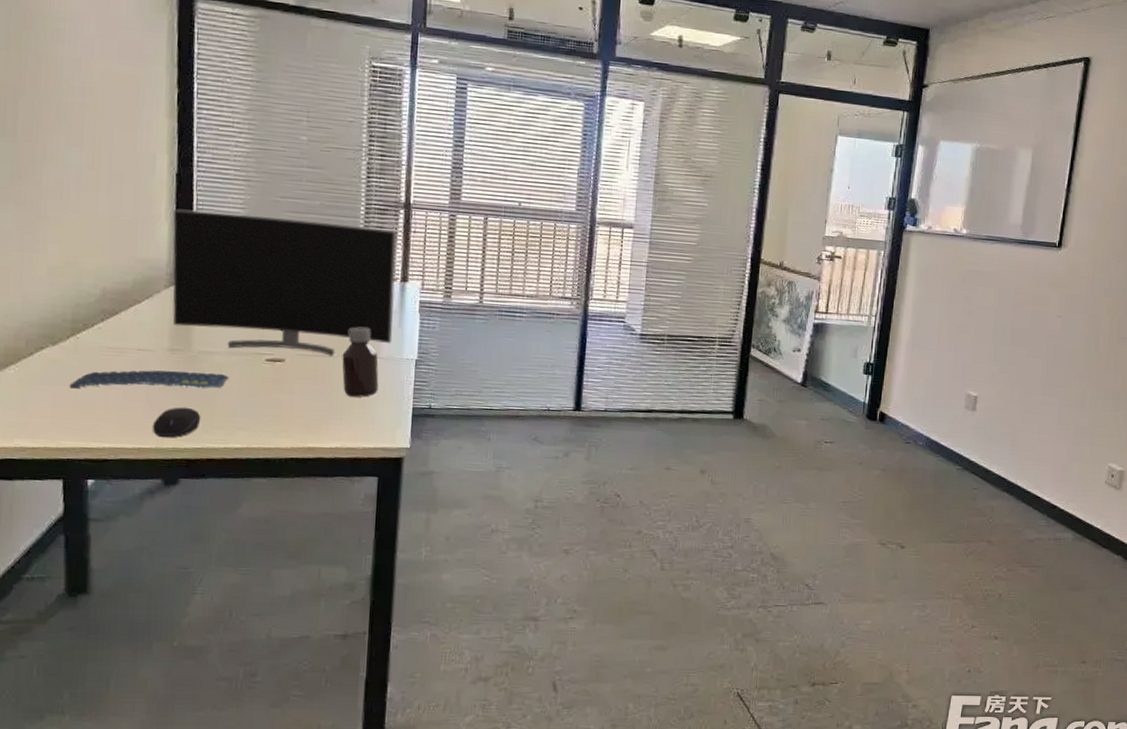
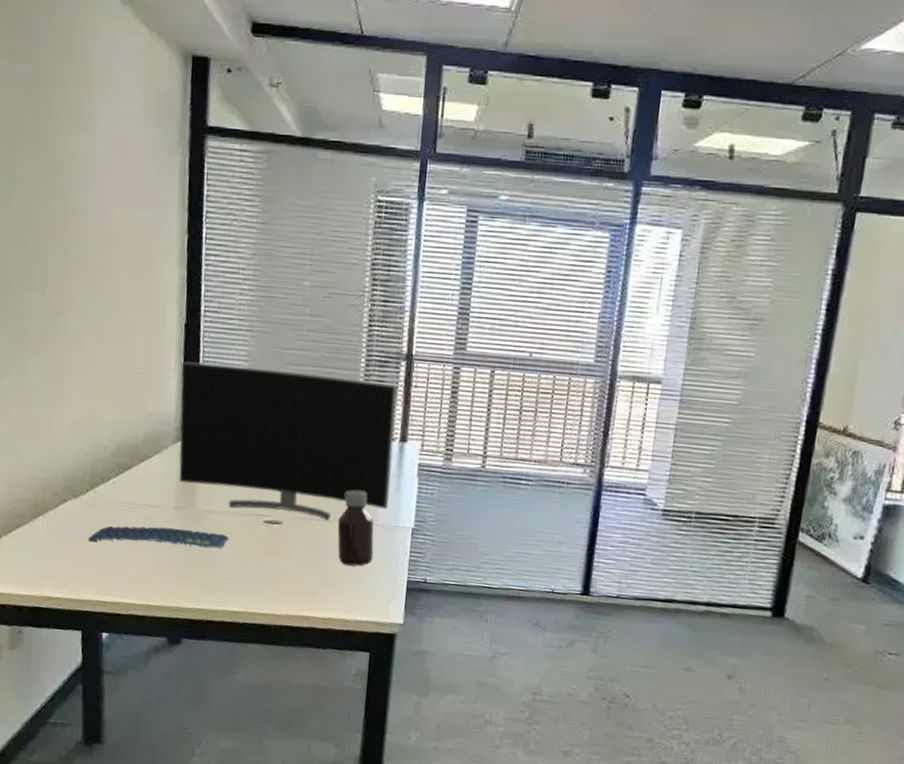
computer mouse: present [152,407,201,438] -> none [158,565,203,597]

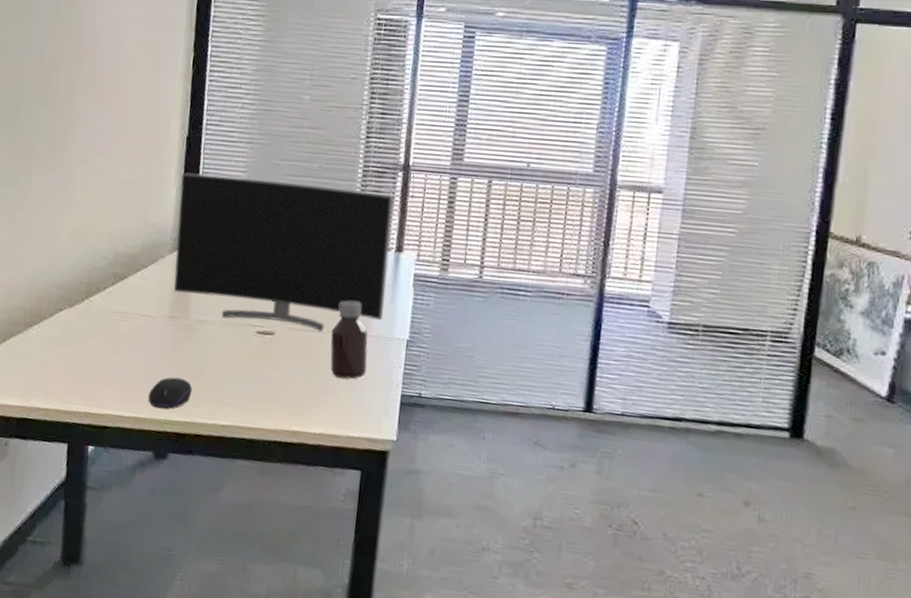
keyboard: present [88,526,229,549] -> none [80,336,221,360]
computer mouse: none [158,565,203,597] -> present [147,377,193,409]

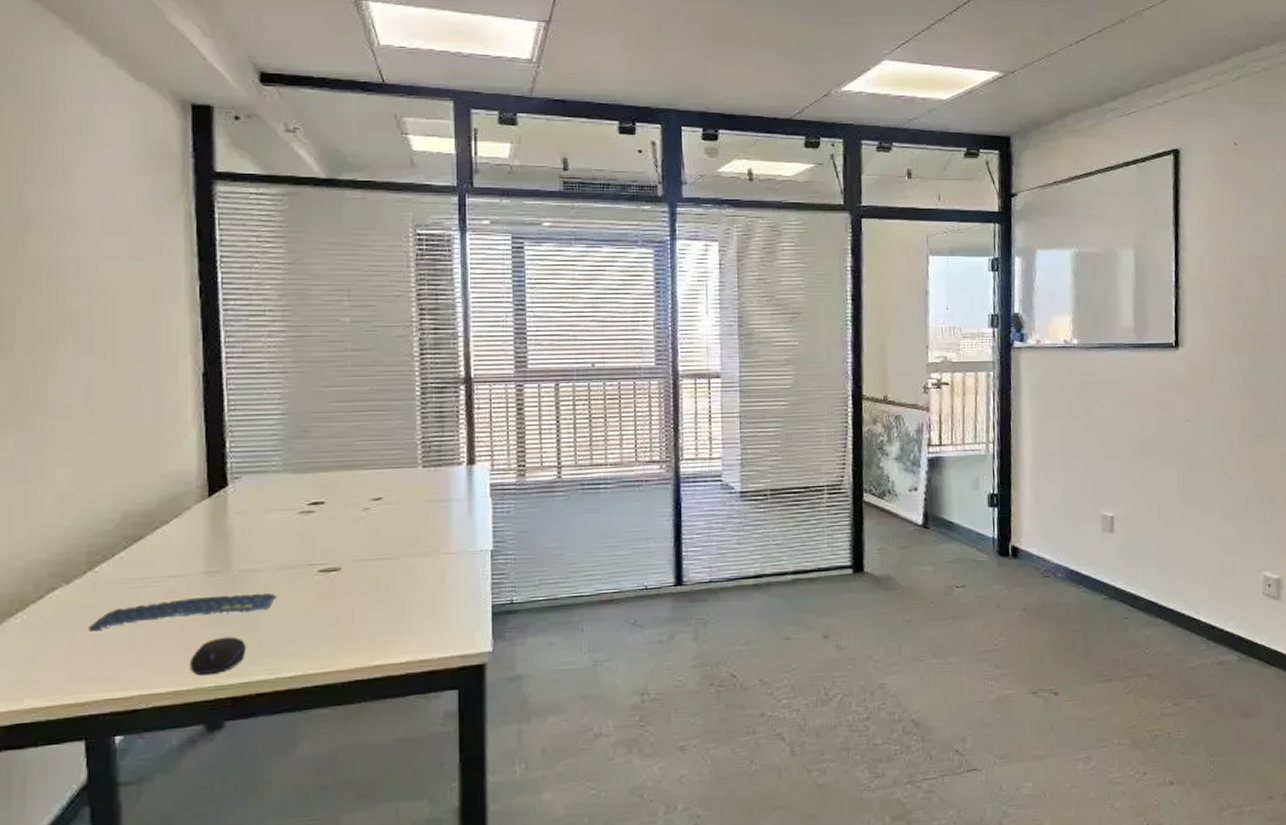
keyboard: none [80,336,221,360] -> present [88,592,277,632]
monitor: present [174,172,394,332] -> none [202,408,463,563]
bottle: present [330,301,368,380] -> none [406,521,451,601]

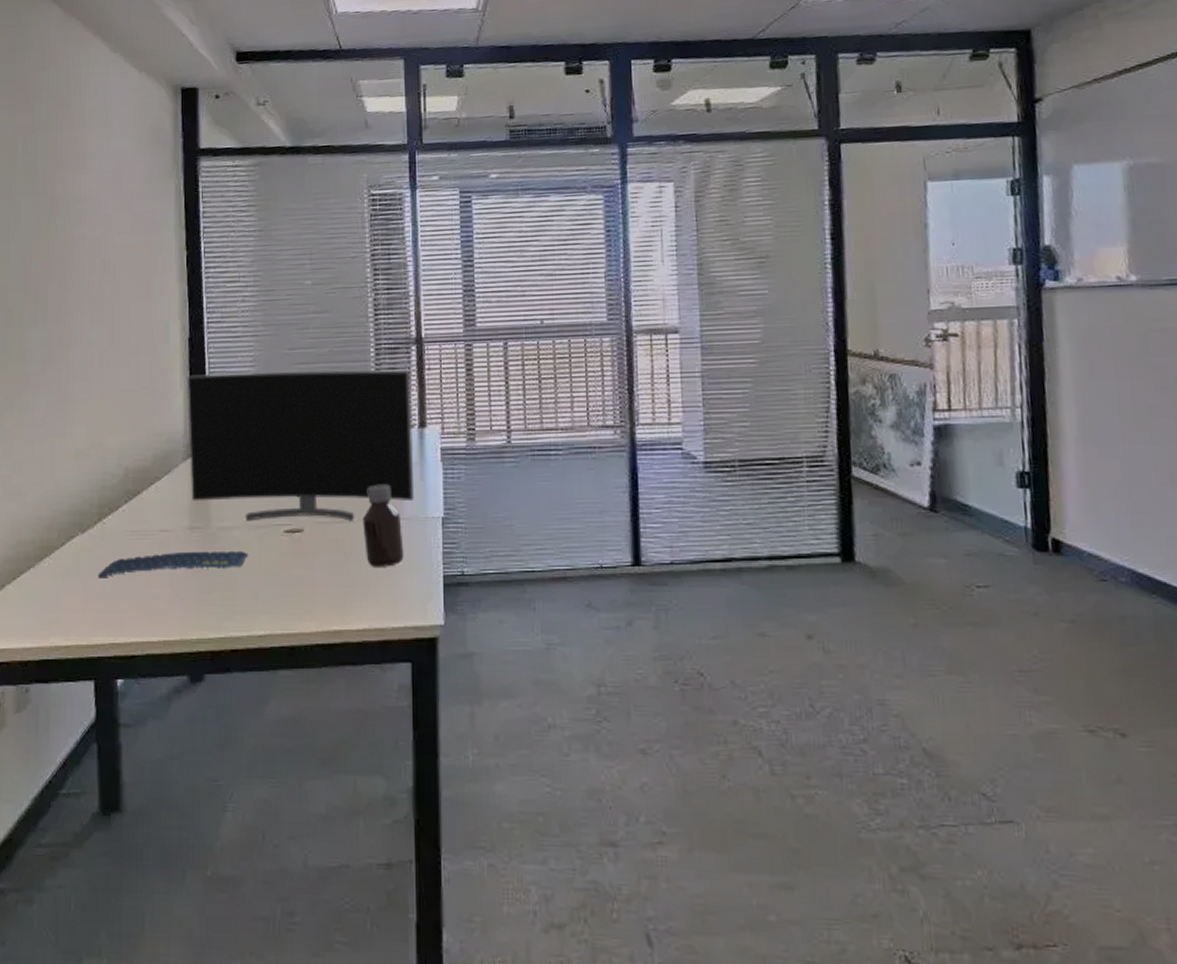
computer mouse: present [189,636,247,676] -> none [176,591,223,628]
monitor: none [202,408,463,563] -> present [188,370,415,522]
bottle: none [406,521,451,601] -> present [363,485,404,567]

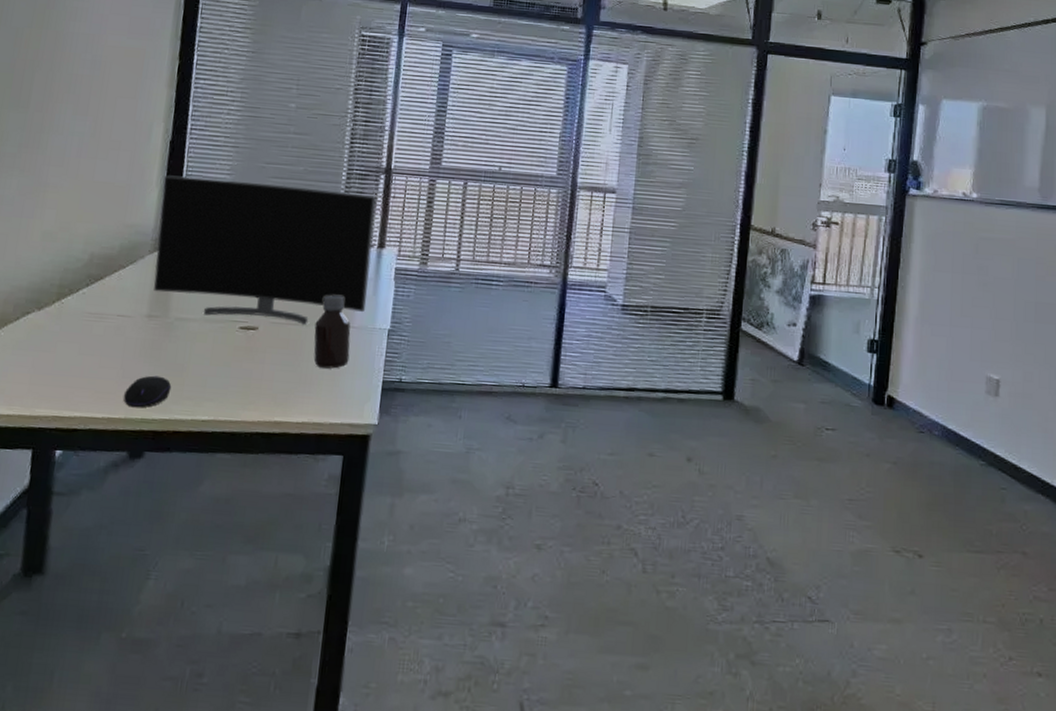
keyboard: present [98,550,249,579] -> none [49,336,203,357]
computer mouse: none [176,591,223,628] -> present [123,375,172,408]

